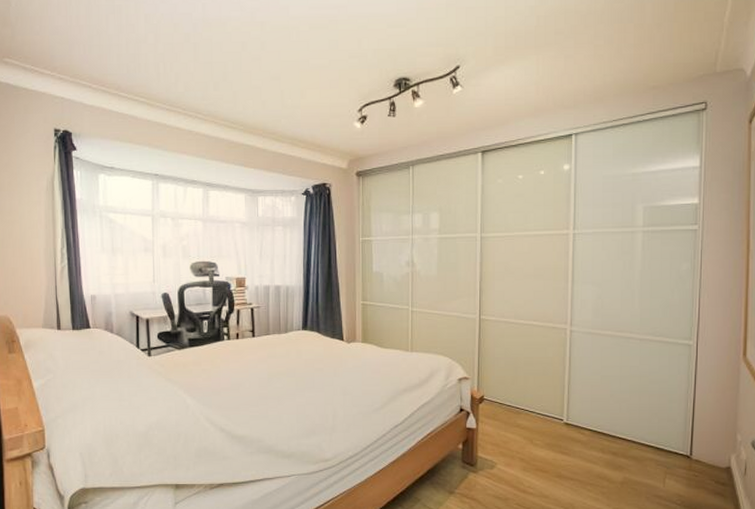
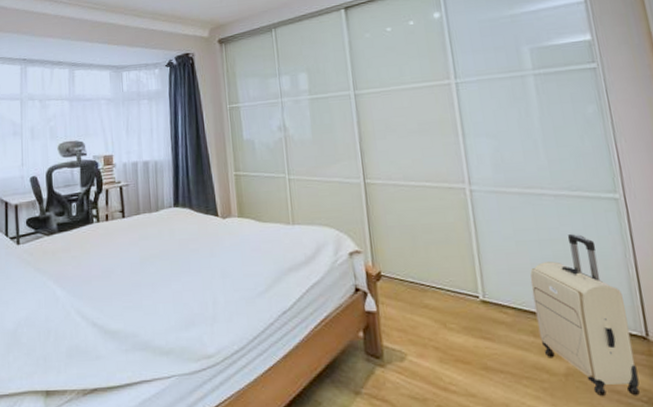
suitcase: none [607,371,679,500] -> present [530,233,640,397]

